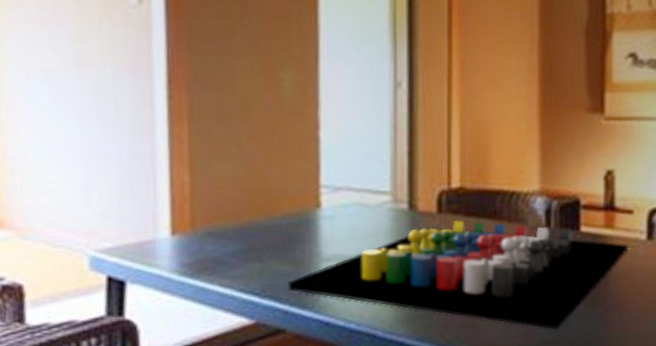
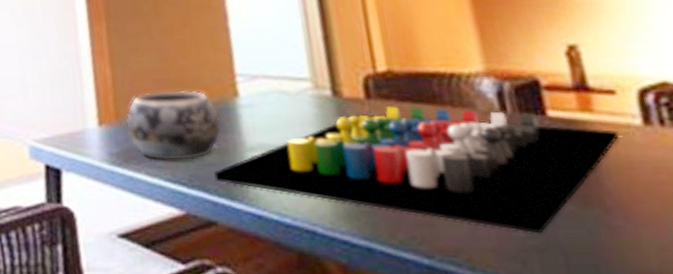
decorative bowl: none [201,199,300,272] -> present [125,89,222,162]

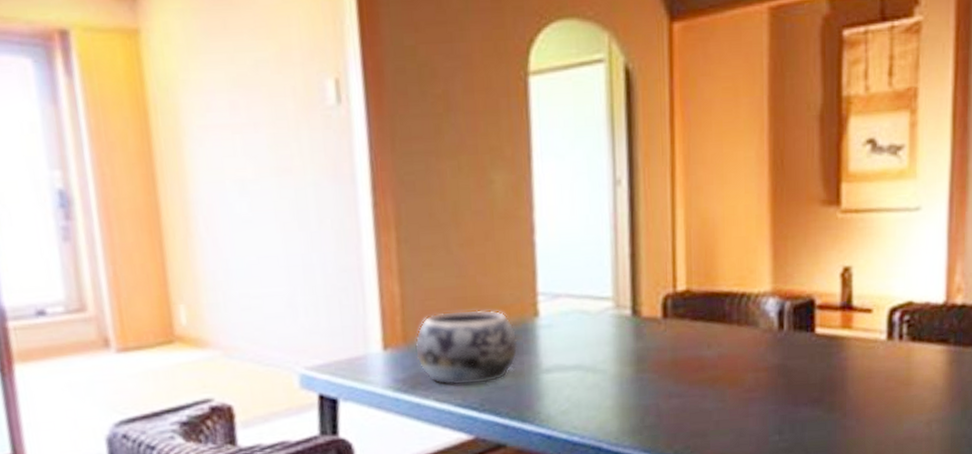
board game: present [214,106,619,234] -> none [507,325,867,437]

